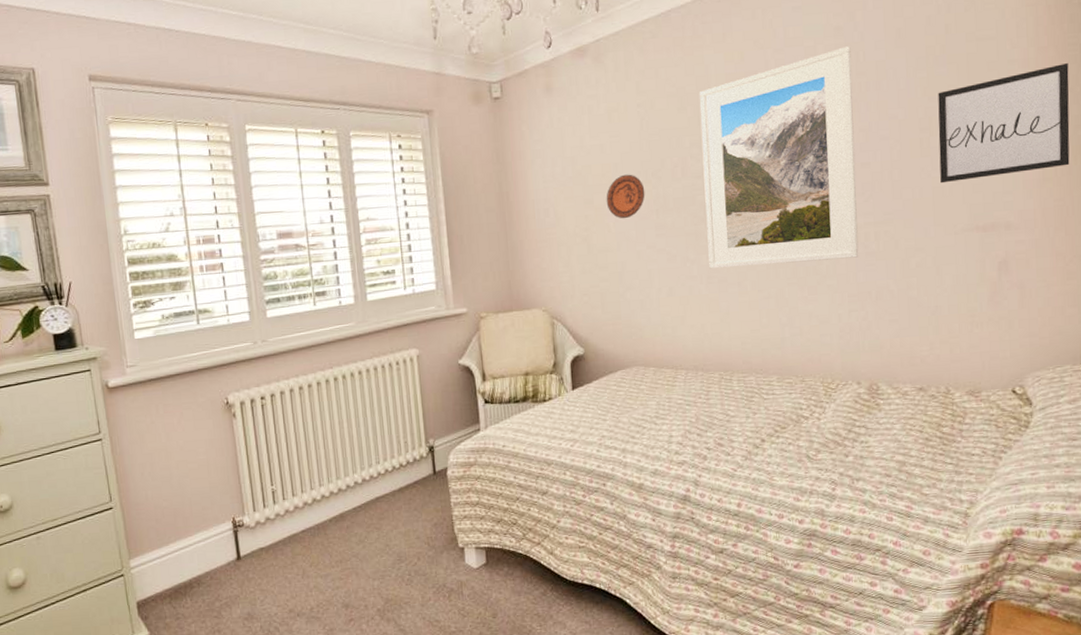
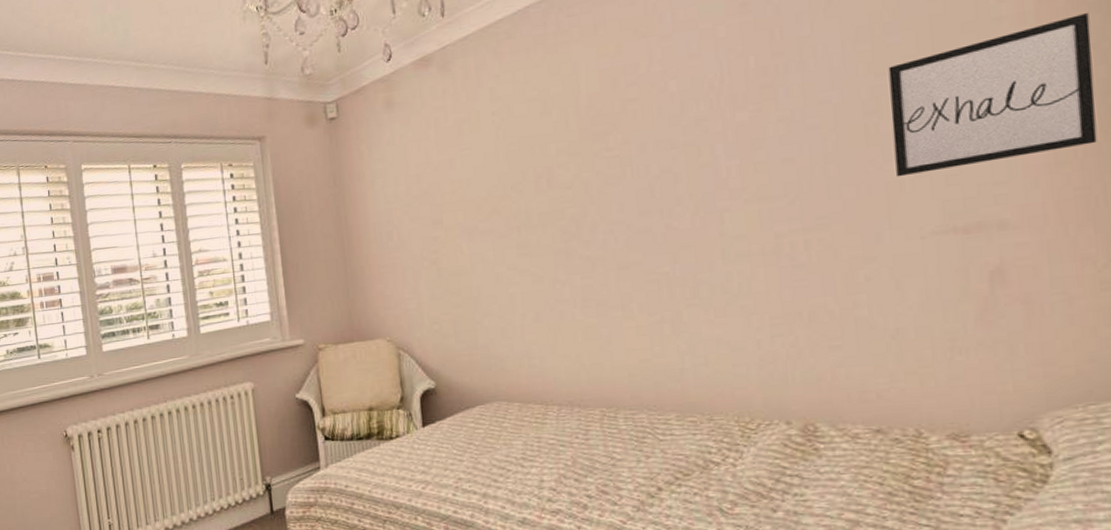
decorative plate: present [606,174,645,219] -> none [457,189,504,239]
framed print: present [699,46,859,269] -> none [566,23,783,291]

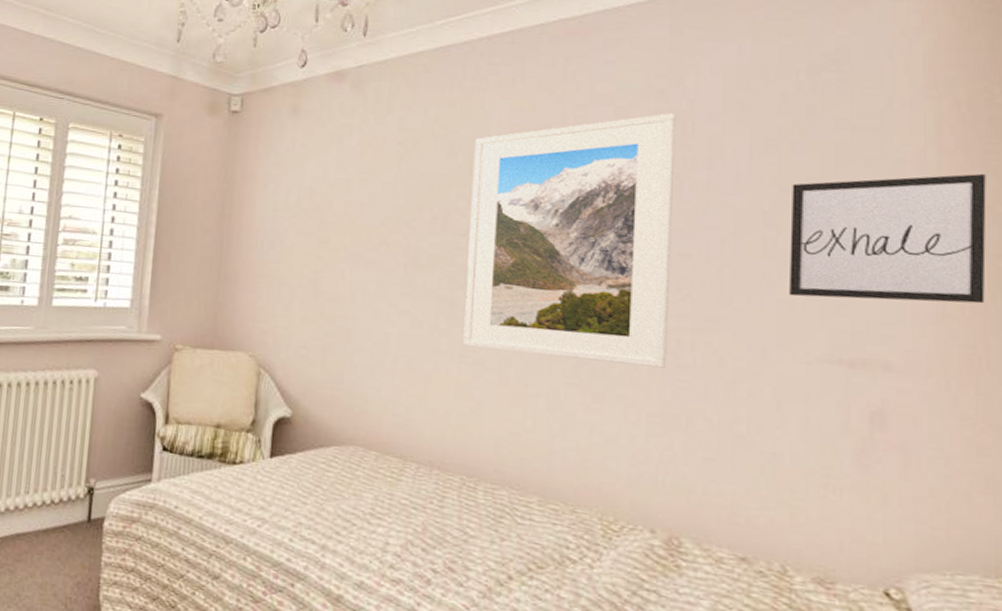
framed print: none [566,23,783,291] -> present [463,113,676,368]

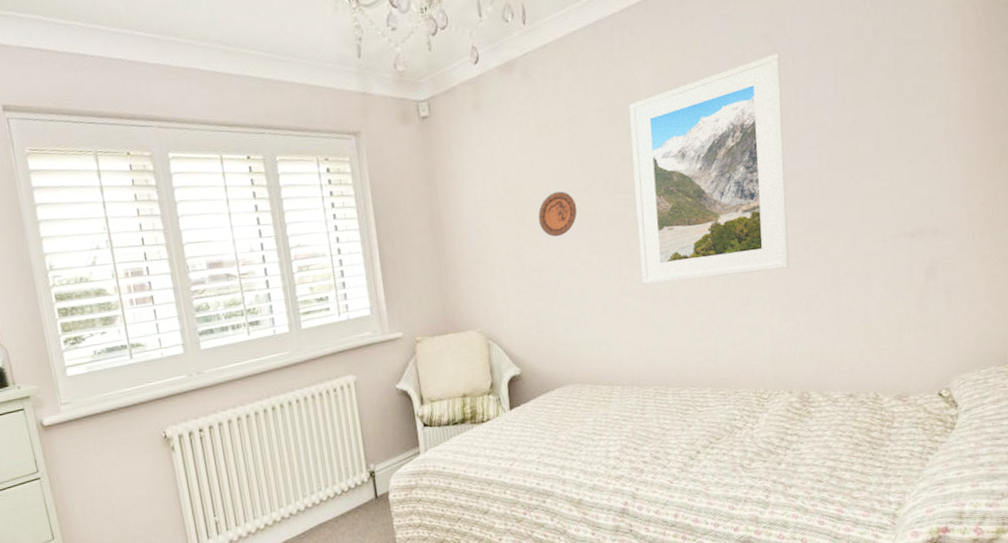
decorative plate: none [344,217,394,268] -> present [538,191,577,237]
wall art: present [790,173,987,304] -> none [866,64,995,191]

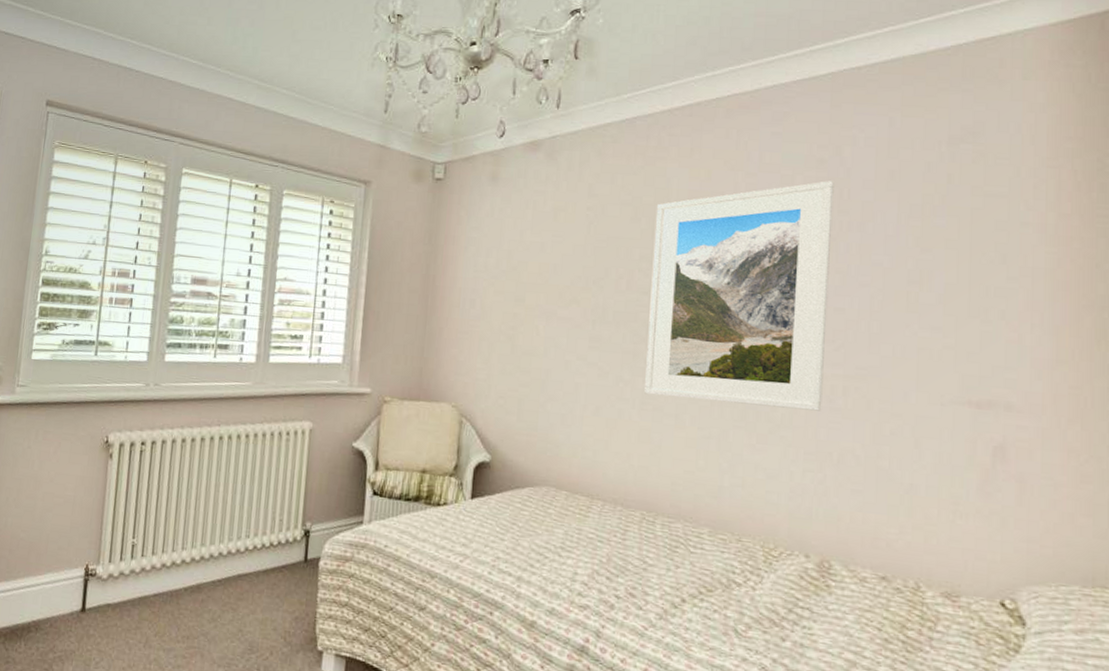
decorative plate: present [538,191,577,237] -> none [538,277,583,324]

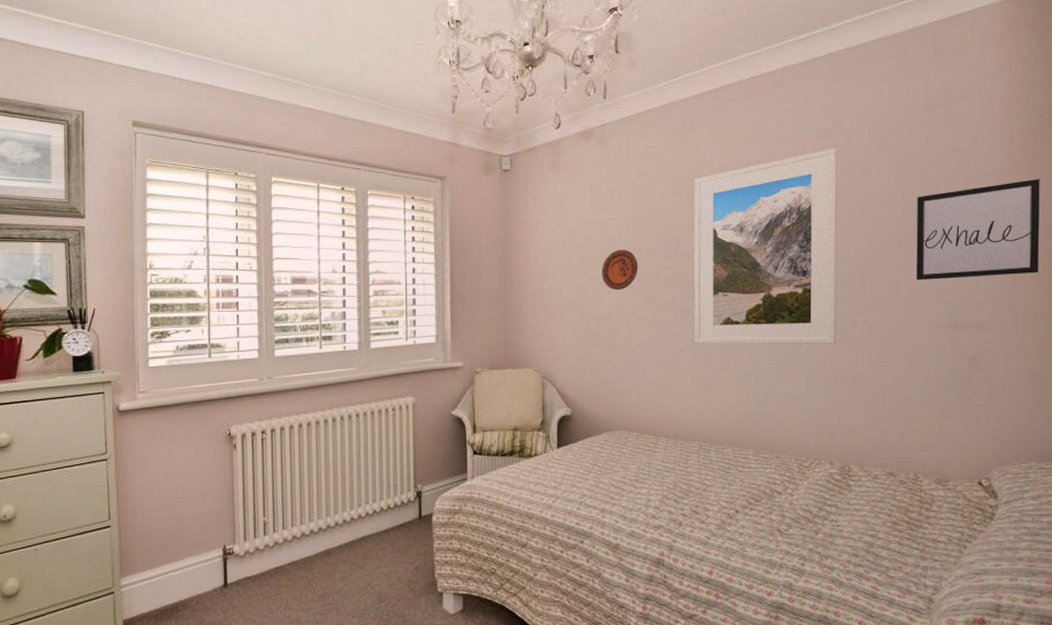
decorative plate: none [538,277,583,324] -> present [601,249,638,291]
wall art: none [928,235,1096,351] -> present [916,178,1040,281]

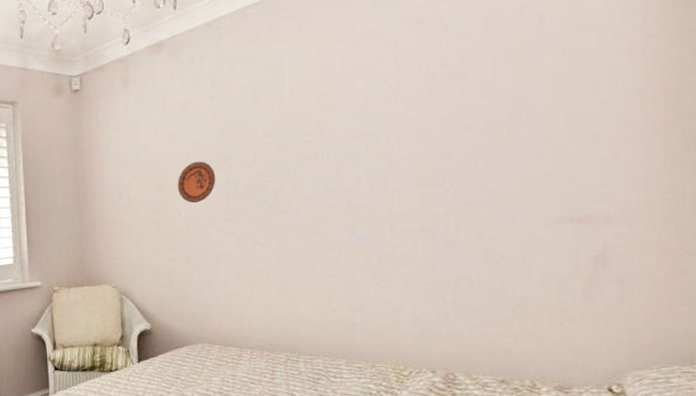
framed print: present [694,148,838,344] -> none [273,38,437,253]
wall art: present [916,178,1040,281] -> none [529,50,683,174]

